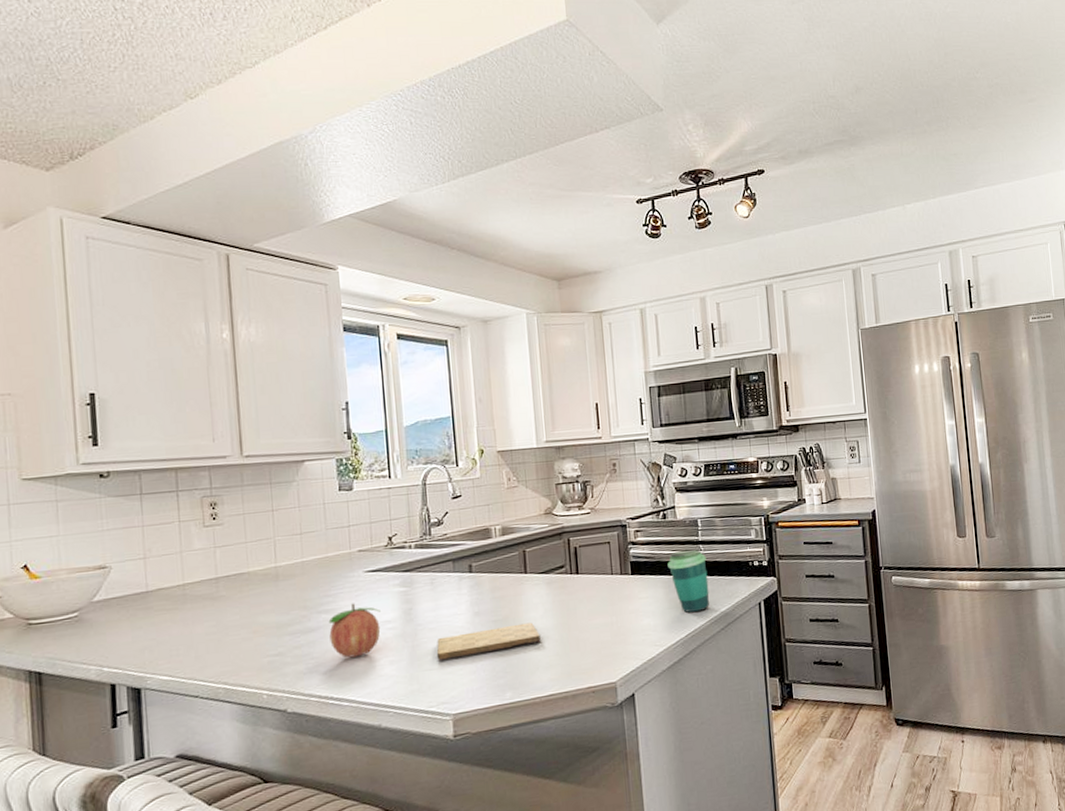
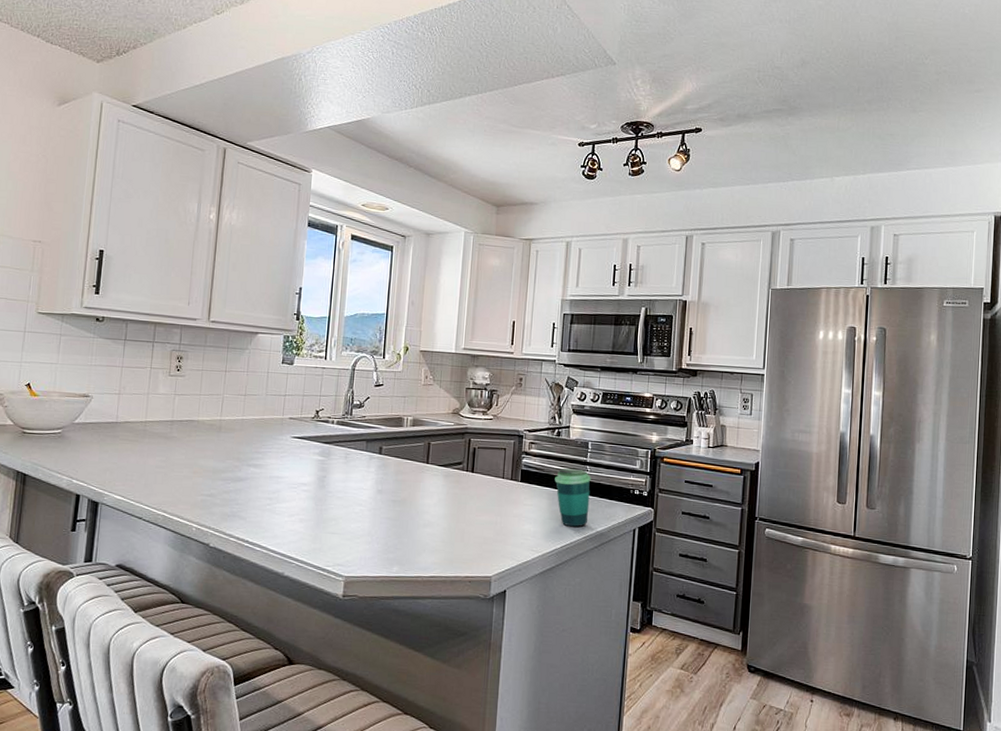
fruit: present [328,603,381,658] -> none [253,462,299,510]
cutting board: present [436,622,541,660] -> none [339,506,431,529]

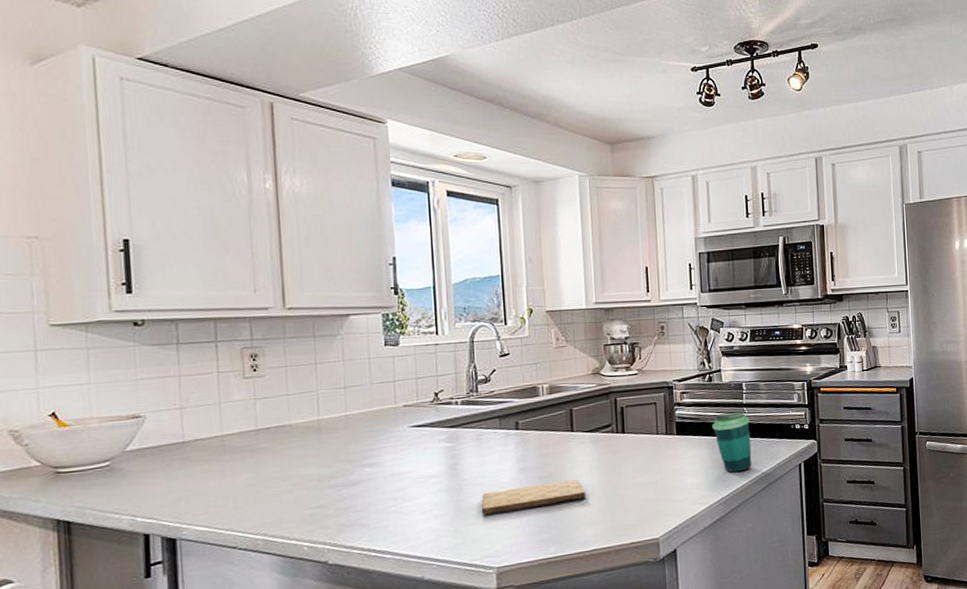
cutting board: none [339,506,431,529] -> present [481,479,586,515]

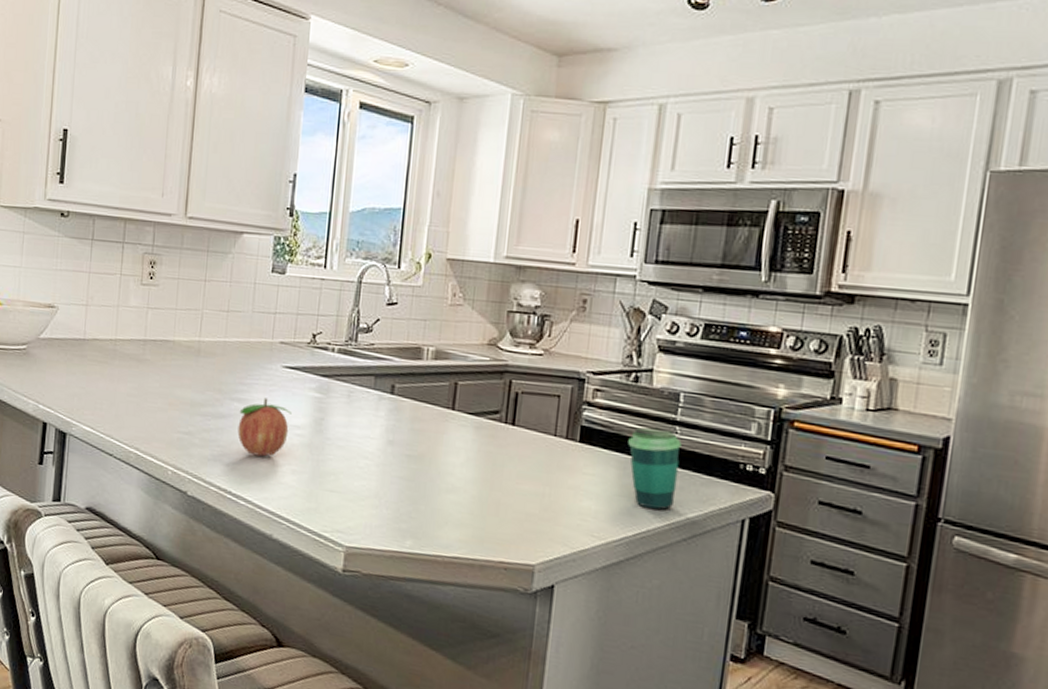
fruit: none [372,457,425,511] -> present [237,397,292,457]
cutting board: present [481,479,586,515] -> none [340,458,456,495]

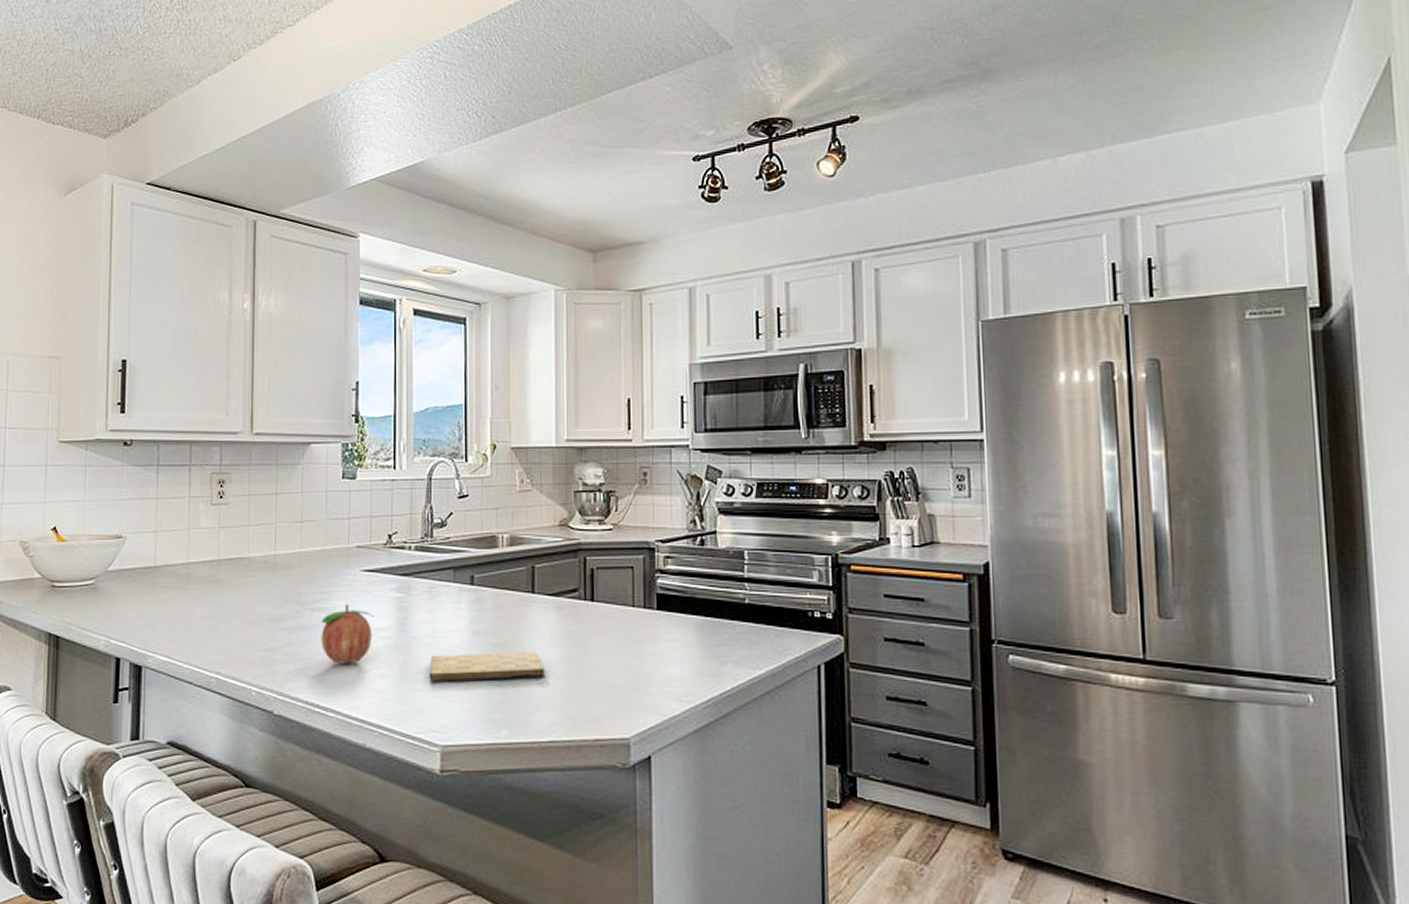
cutting board: none [340,458,456,495] -> present [429,651,544,682]
cup: present [628,427,682,511] -> none [702,587,753,667]

